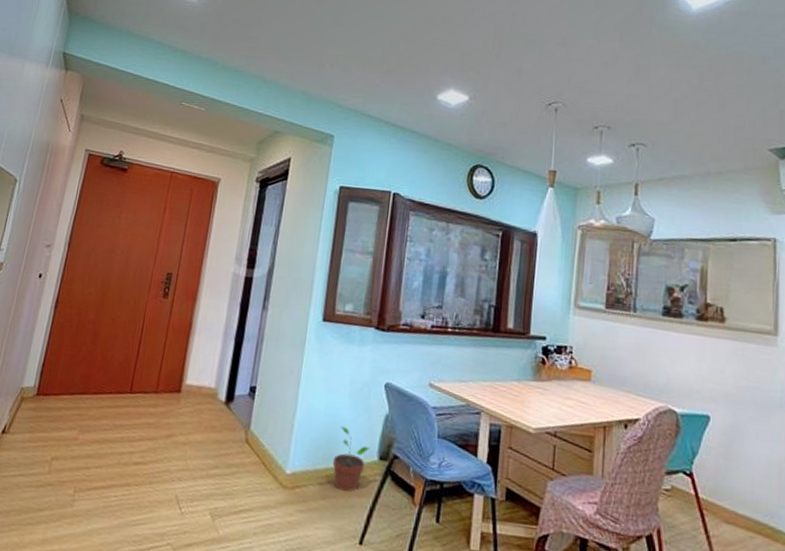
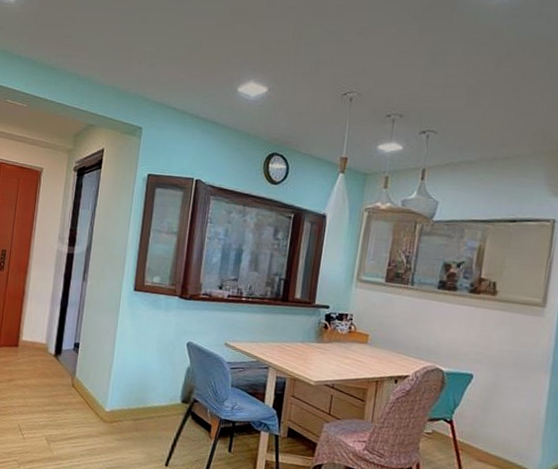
potted plant: present [332,426,370,492] -> none [143,376,175,426]

